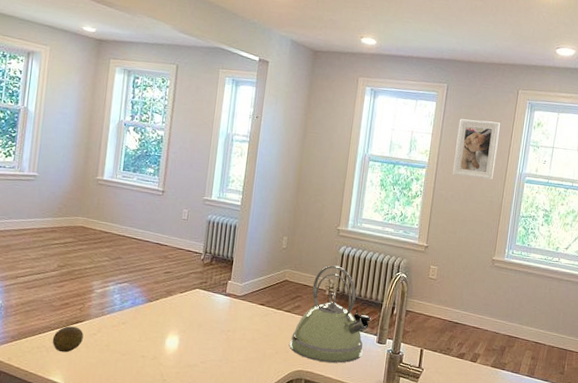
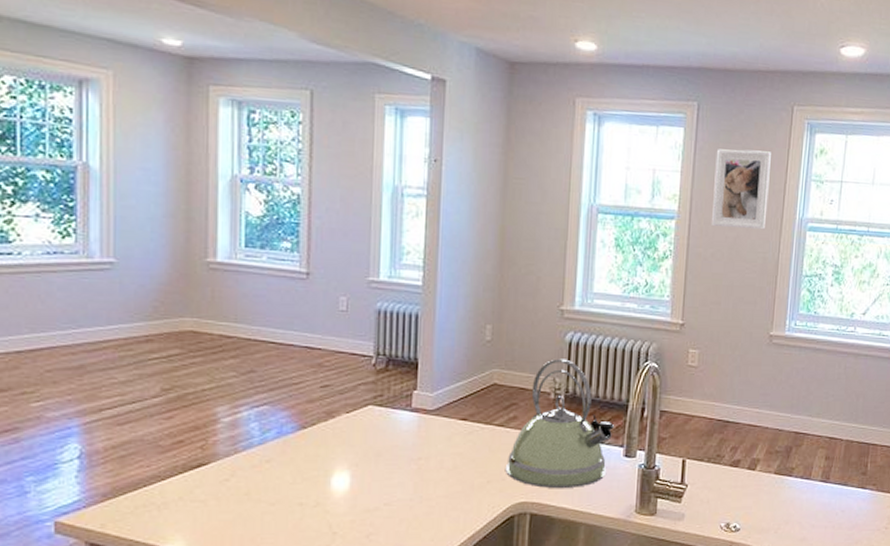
fruit: present [52,326,84,353] -> none [164,472,210,510]

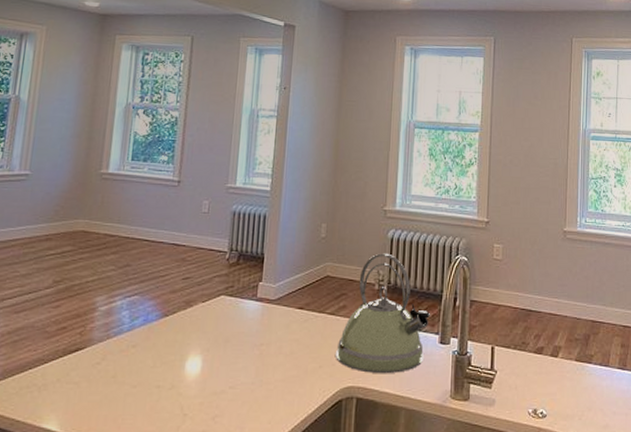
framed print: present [712,149,771,230] -> none [509,74,556,140]

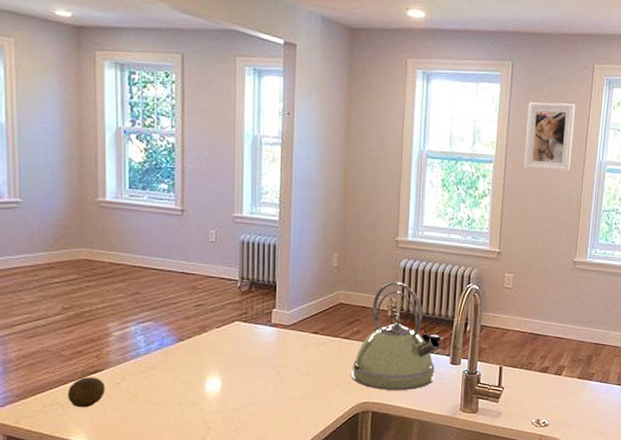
fruit: none [45,356,85,391] -> present [67,377,105,408]
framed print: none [509,74,556,140] -> present [524,102,575,172]

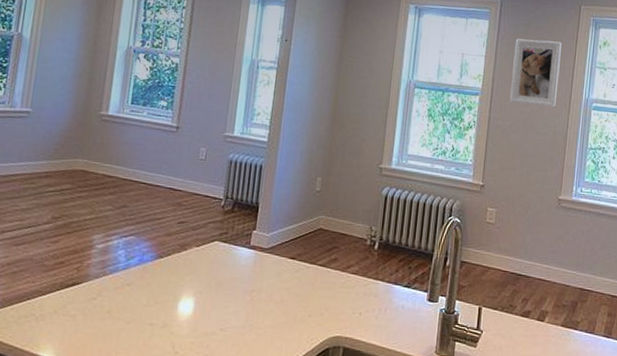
fruit: present [67,377,105,408] -> none [42,289,81,322]
kettle: present [351,282,442,390] -> none [325,210,420,326]

